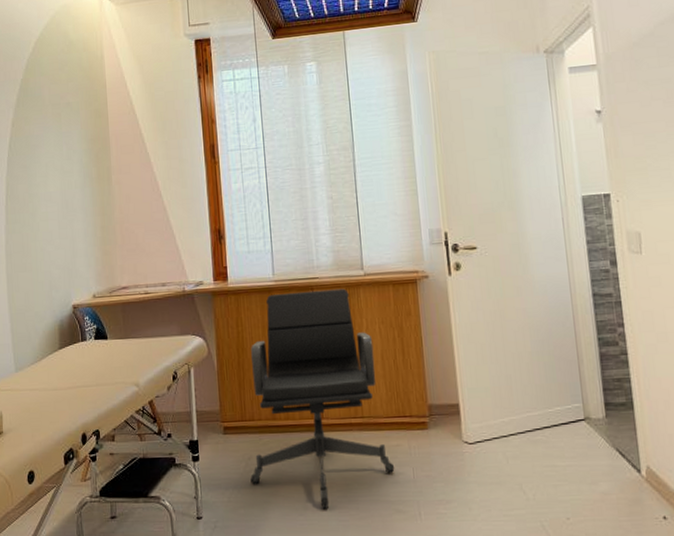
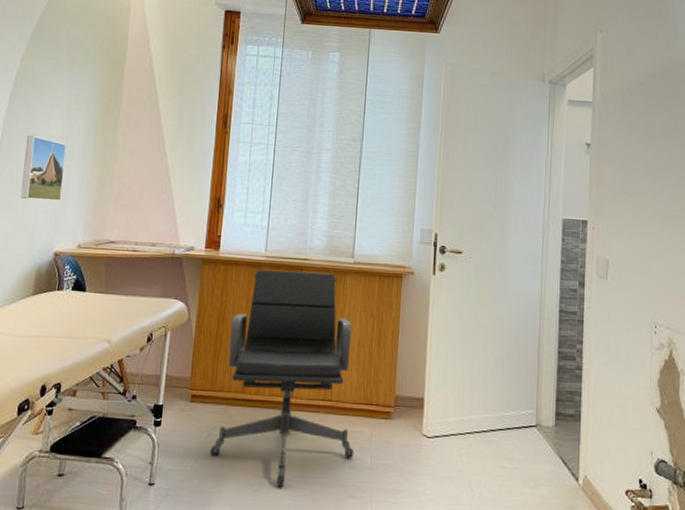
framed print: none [29,195,70,258] -> present [20,135,67,202]

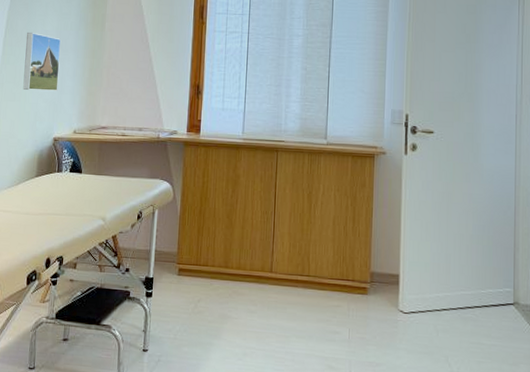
office chair: present [210,270,354,487] -> none [197,152,333,356]

